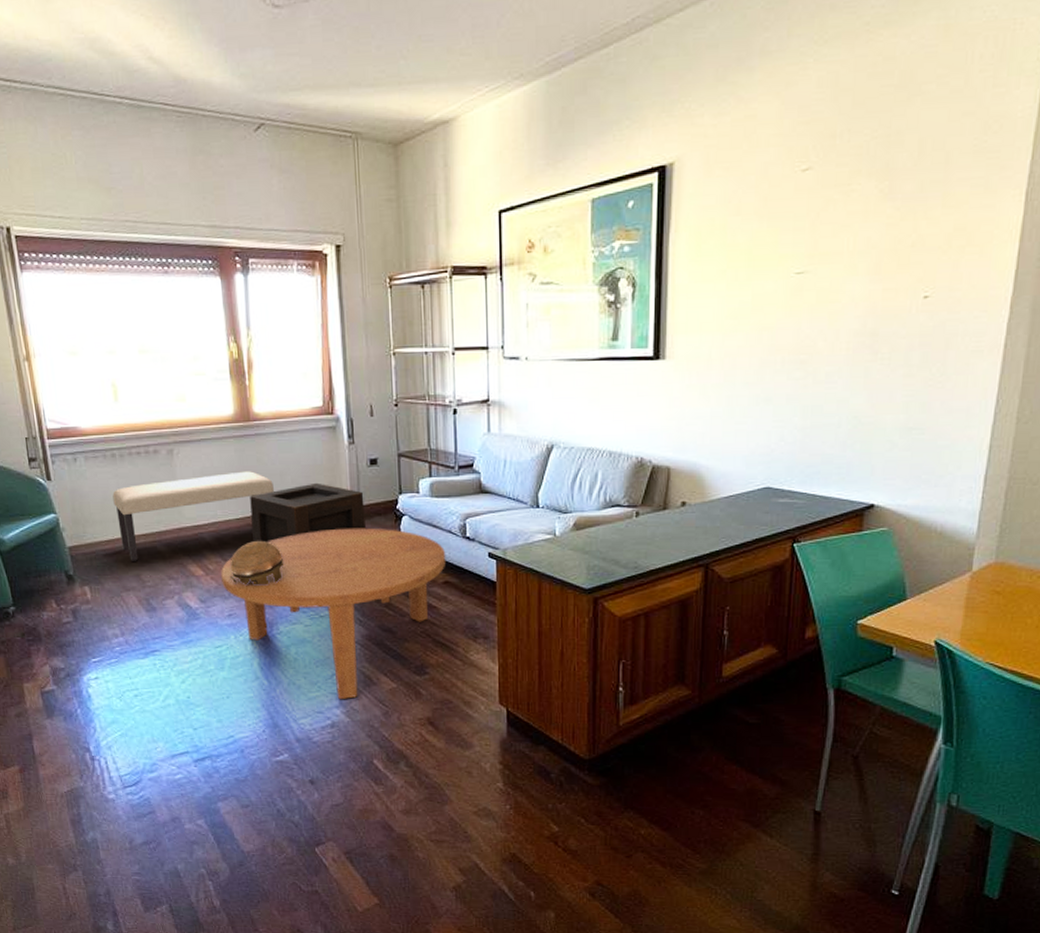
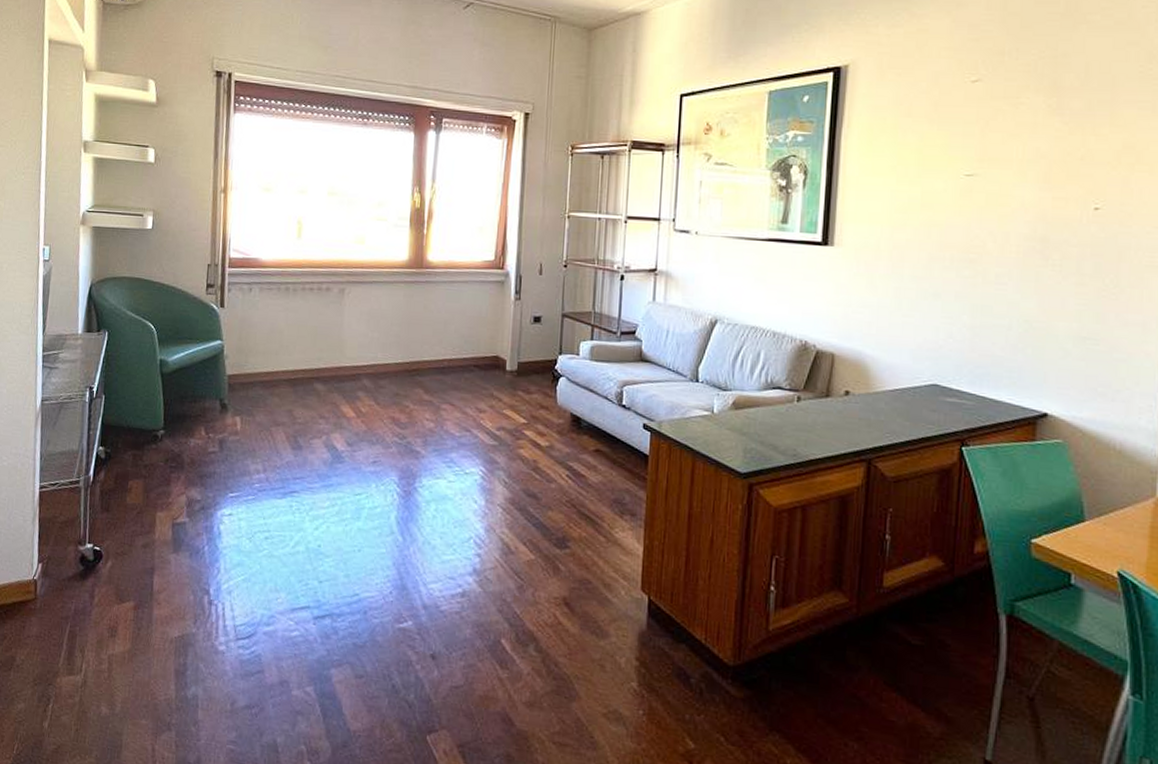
bench: present [112,471,274,562] -> none [279,316,437,397]
coffee table: present [221,528,446,700] -> none [371,383,600,567]
decorative bowl: present [229,540,285,586] -> none [380,387,437,435]
wooden crate: present [250,482,366,543] -> none [409,334,524,391]

